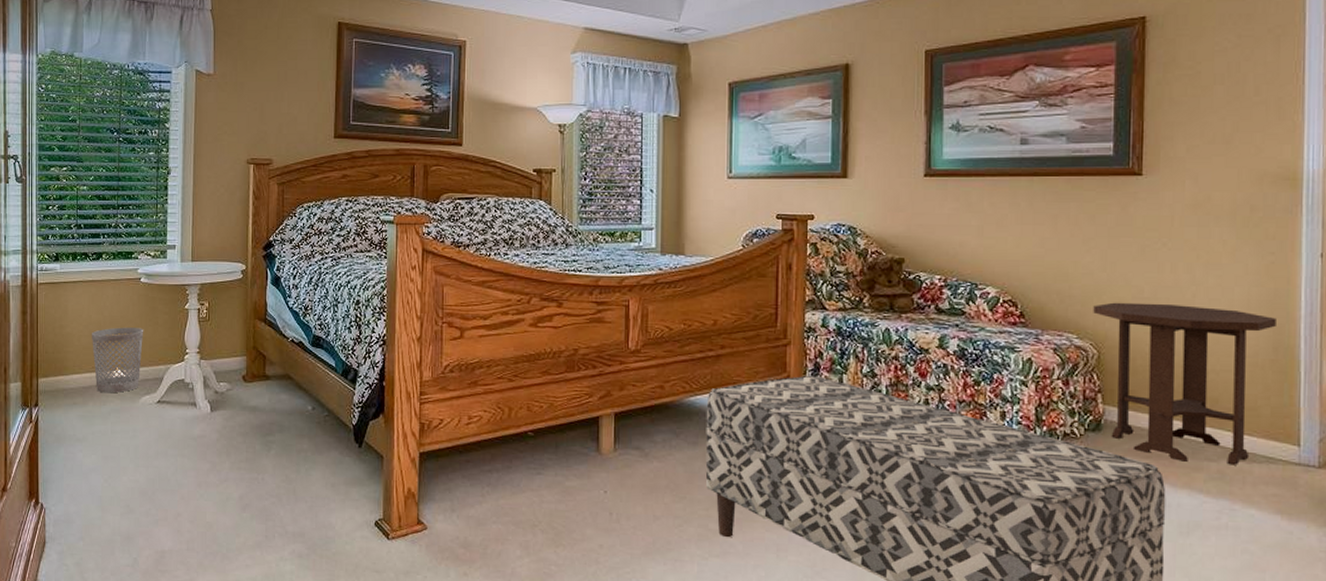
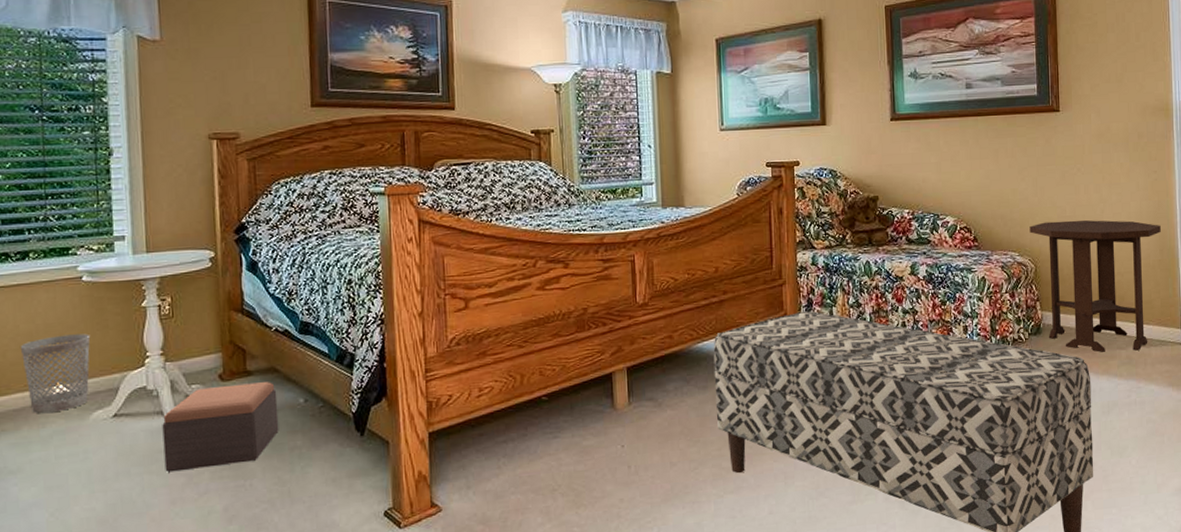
footstool: none [195,386,290,458] -> present [162,382,279,473]

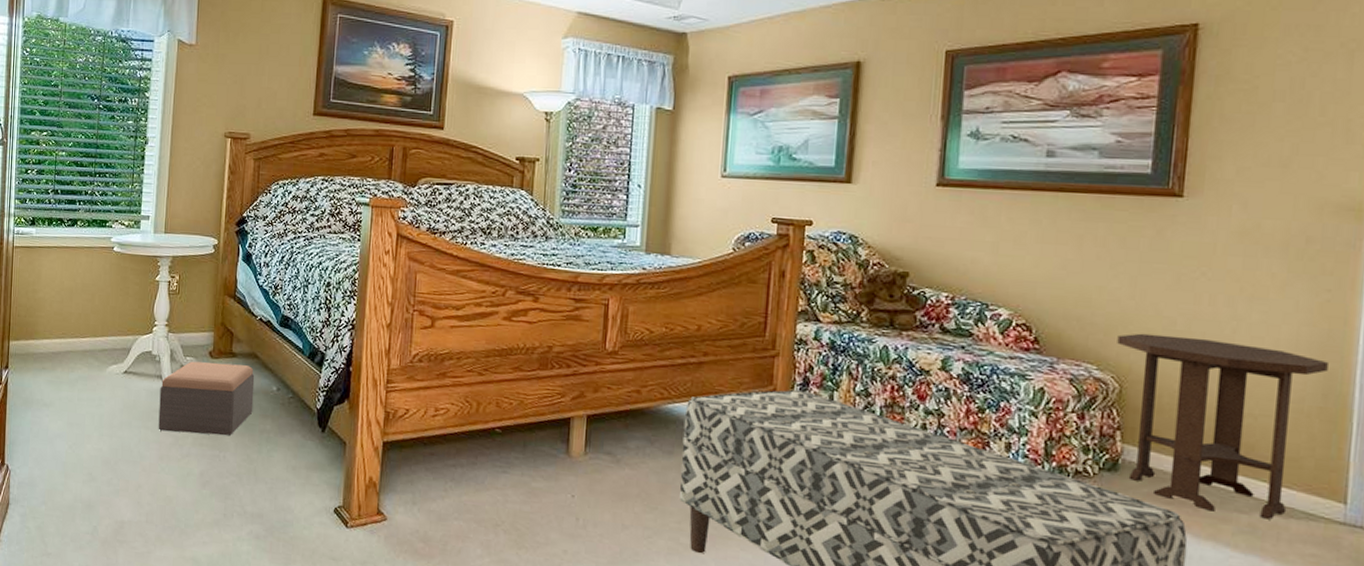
wastebasket: present [20,333,91,414] -> none [62,295,115,361]

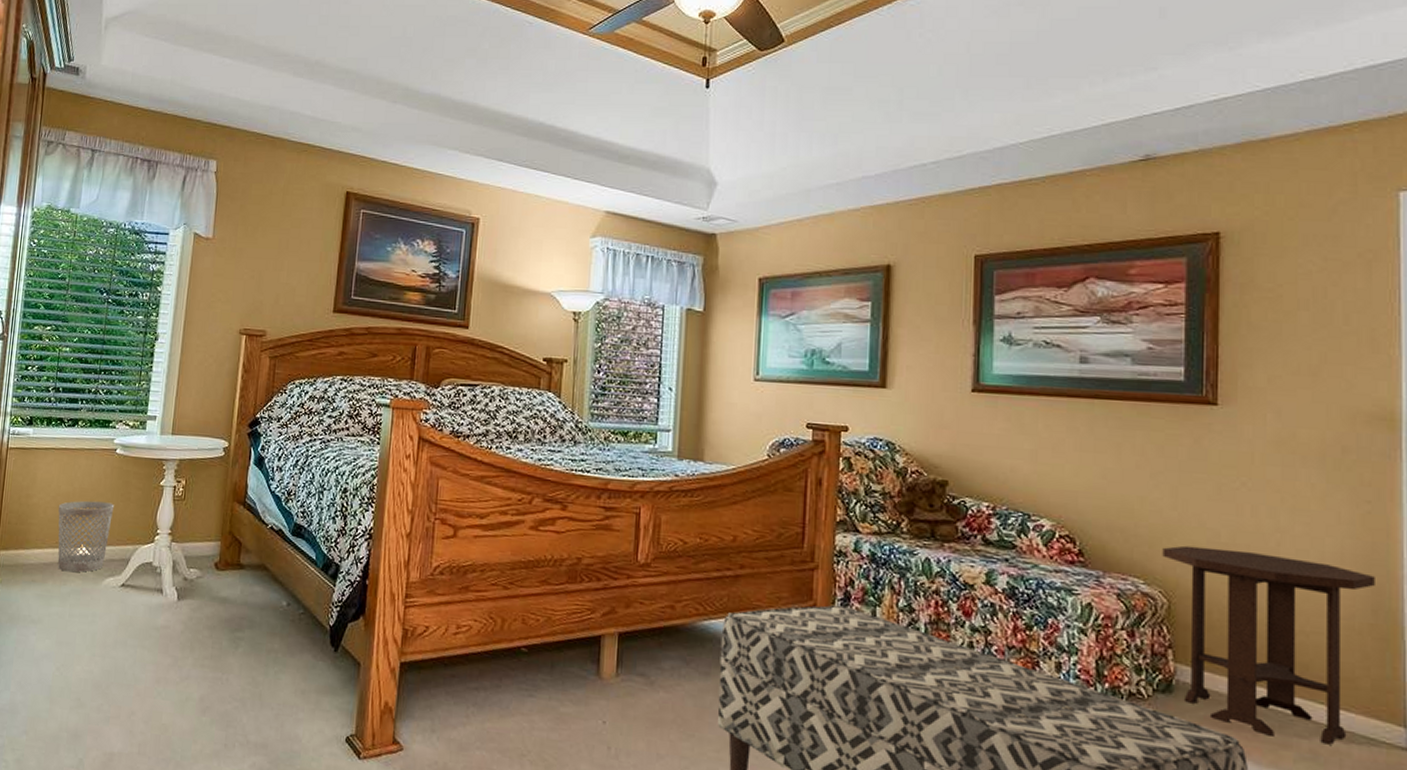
wastebasket: none [62,295,115,361] -> present [57,500,115,573]
footstool: present [158,361,255,436] -> none [156,573,264,656]

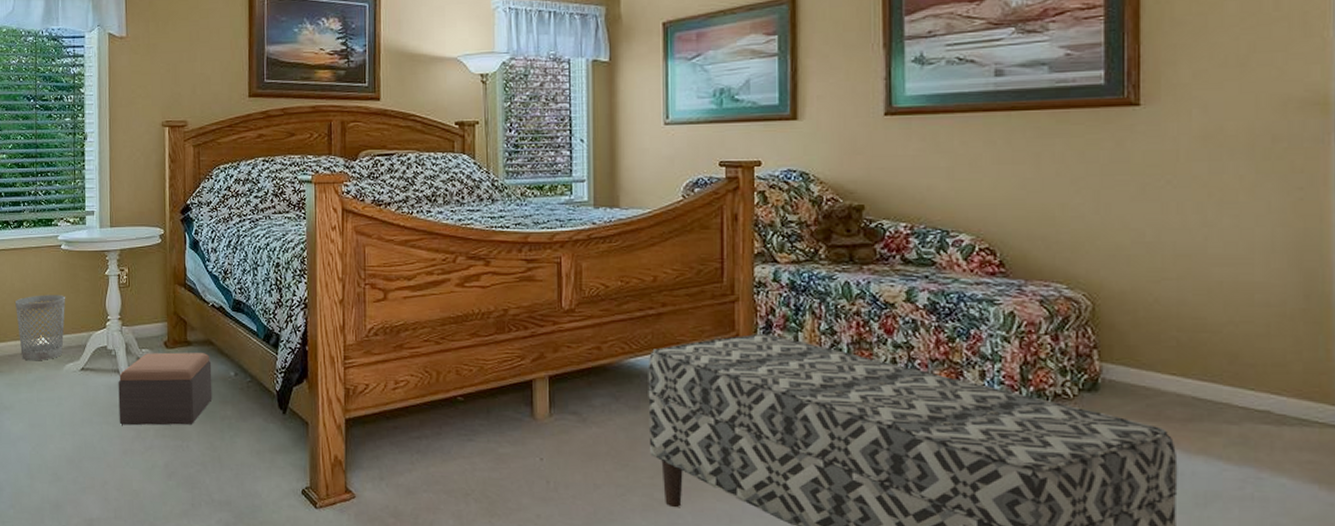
footstool: none [156,573,264,656] -> present [118,352,213,426]
side table: present [1162,545,1375,745] -> none [1085,248,1307,428]

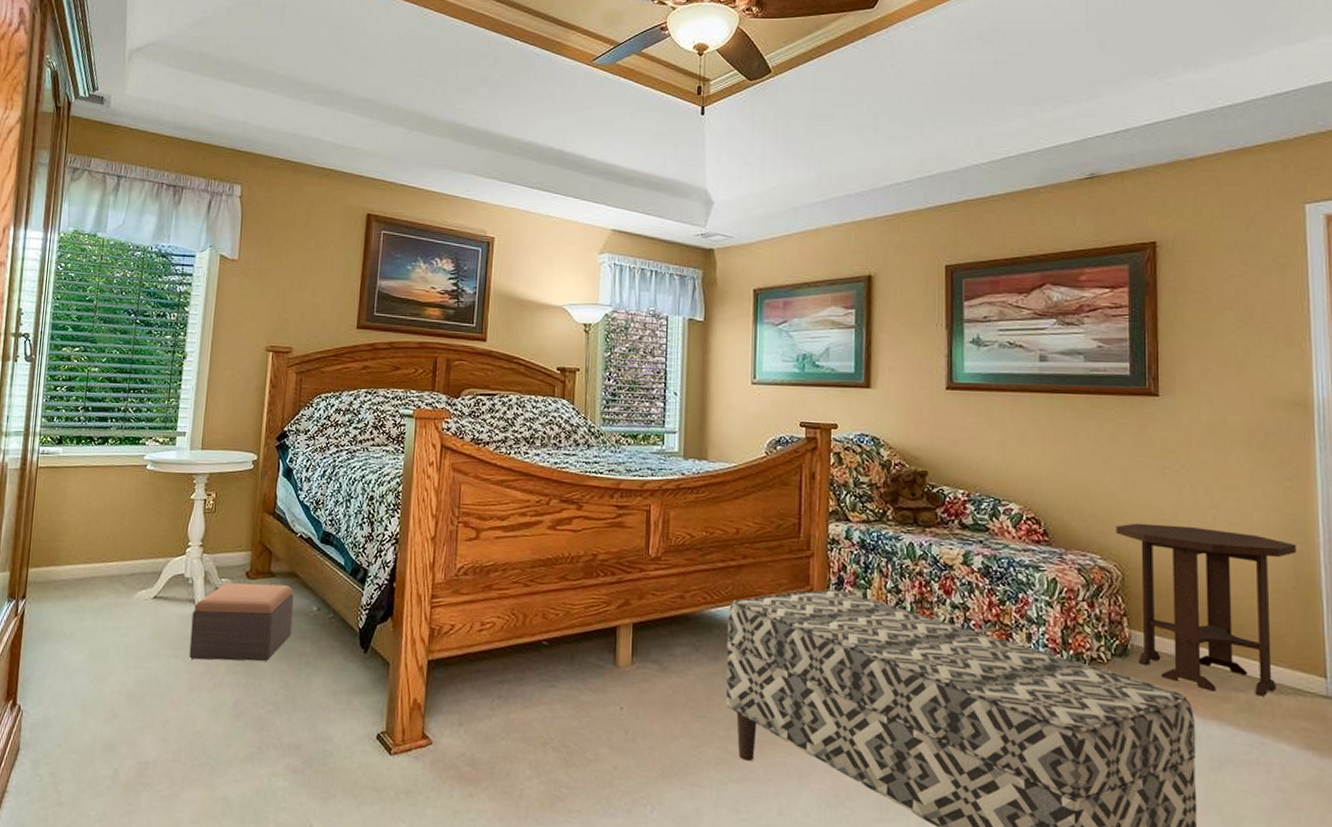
wastebasket: present [14,295,66,361] -> none [89,516,146,587]
side table: none [1085,248,1307,428] -> present [1116,523,1296,696]

